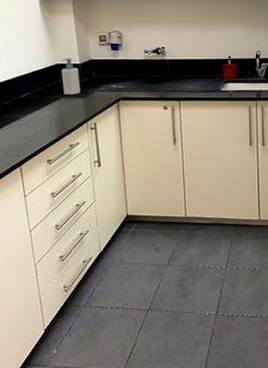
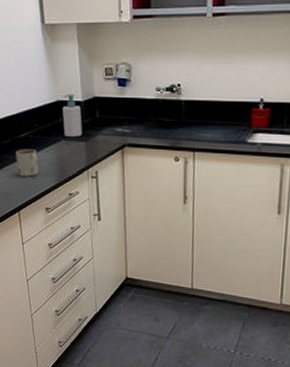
mug: none [17,108,40,133] -> present [16,149,39,177]

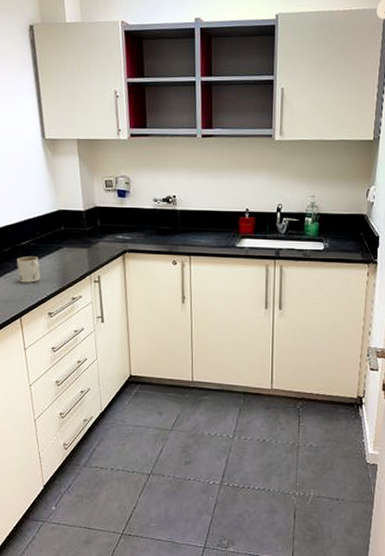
soap bottle: present [62,94,82,137] -> none [64,203,84,244]

